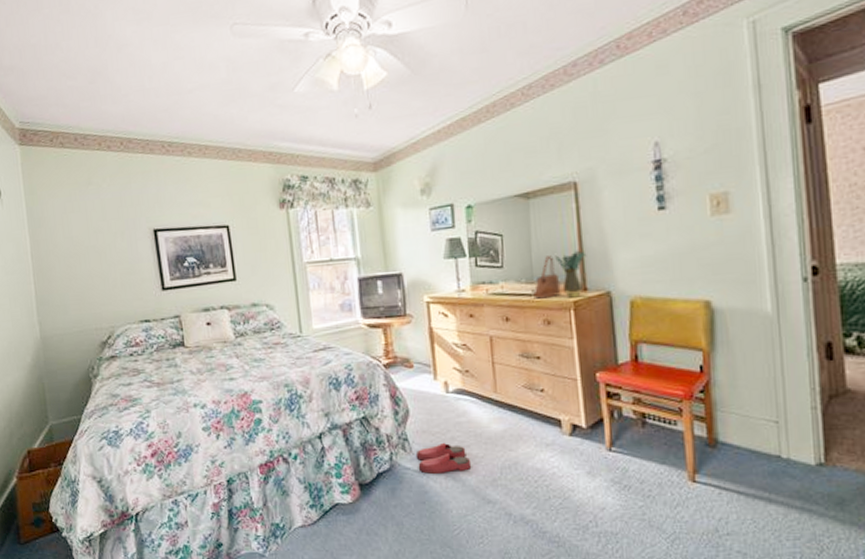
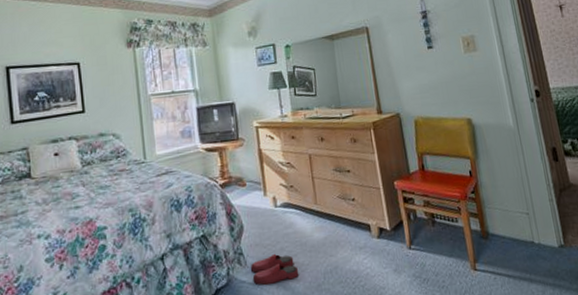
handbag: present [533,255,561,299] -> none [341,85,363,121]
vase: present [555,250,587,298] -> none [356,80,380,120]

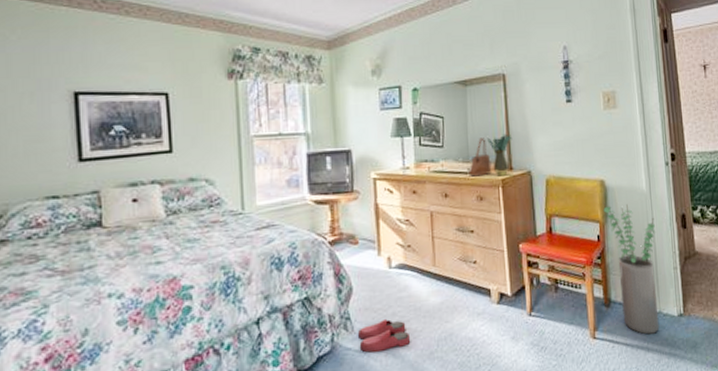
handbag: none [341,85,363,121] -> present [469,137,492,177]
vase: none [356,80,380,120] -> present [487,133,513,176]
vase: none [472,139,541,266] -> present [603,202,660,335]

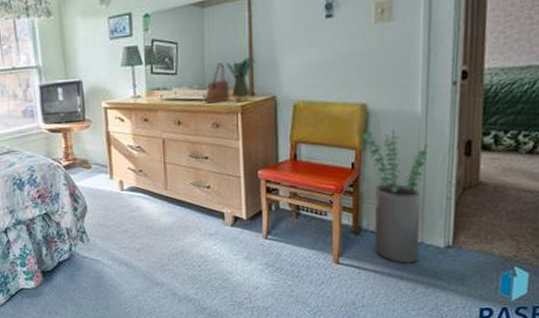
slippers: present [357,318,410,353] -> none [92,234,142,262]

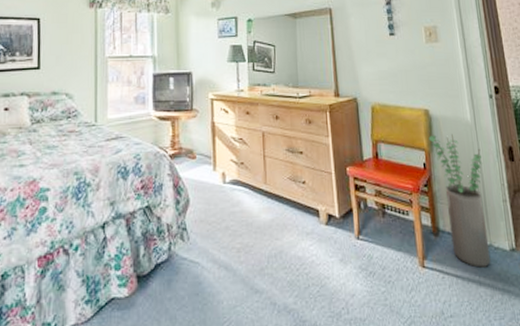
handbag: present [204,62,230,104] -> none [298,65,320,101]
vase: present [226,57,256,103] -> none [315,62,339,102]

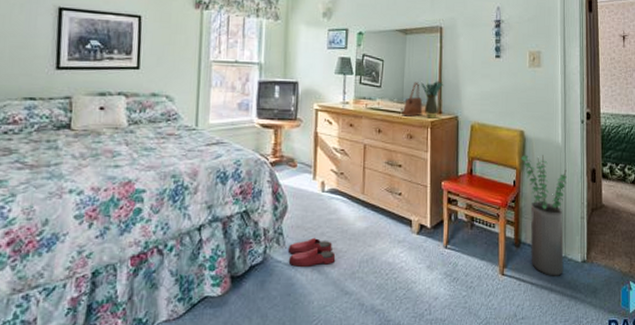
slippers: none [192,231,241,264] -> present [288,237,335,267]
handbag: none [298,65,320,101] -> present [402,82,423,117]
vase: none [315,62,339,102] -> present [421,80,444,119]

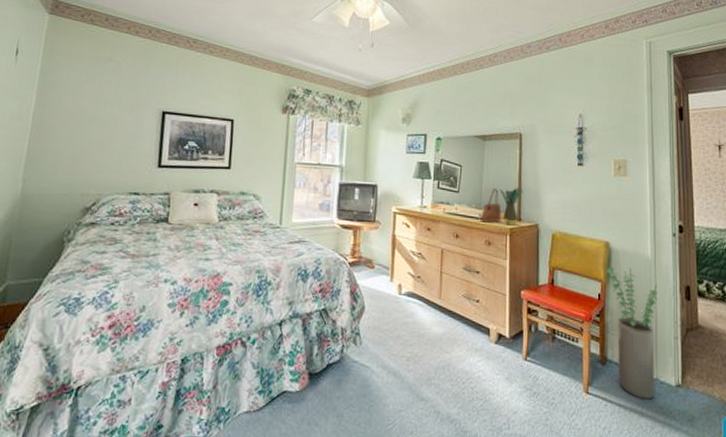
slippers: present [288,237,335,267] -> none [364,339,411,369]

